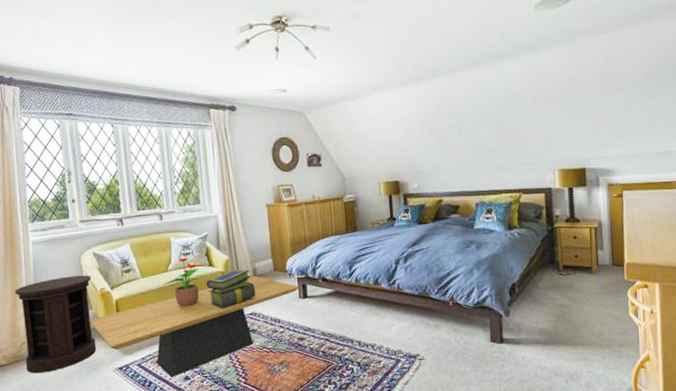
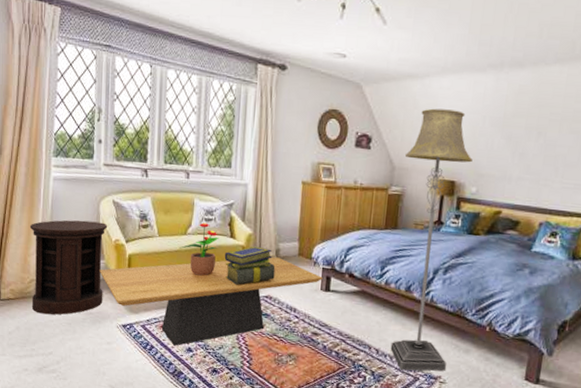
floor lamp: none [352,121,422,356] -> present [390,108,473,371]

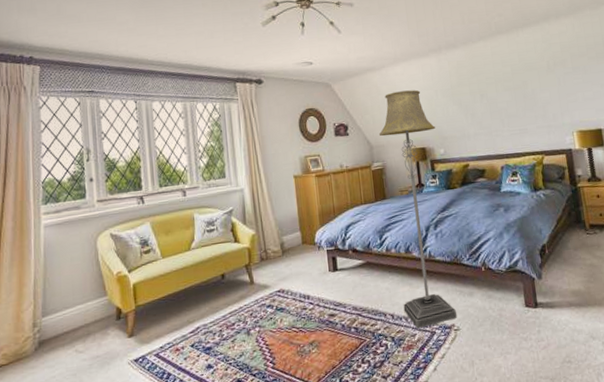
side table: present [29,220,108,315] -> none [21,258,110,373]
coffee table: present [99,257,323,346] -> none [103,250,329,367]
potted flower: present [180,222,219,276] -> none [185,234,224,288]
stack of books: present [224,246,276,285] -> none [231,244,284,287]

